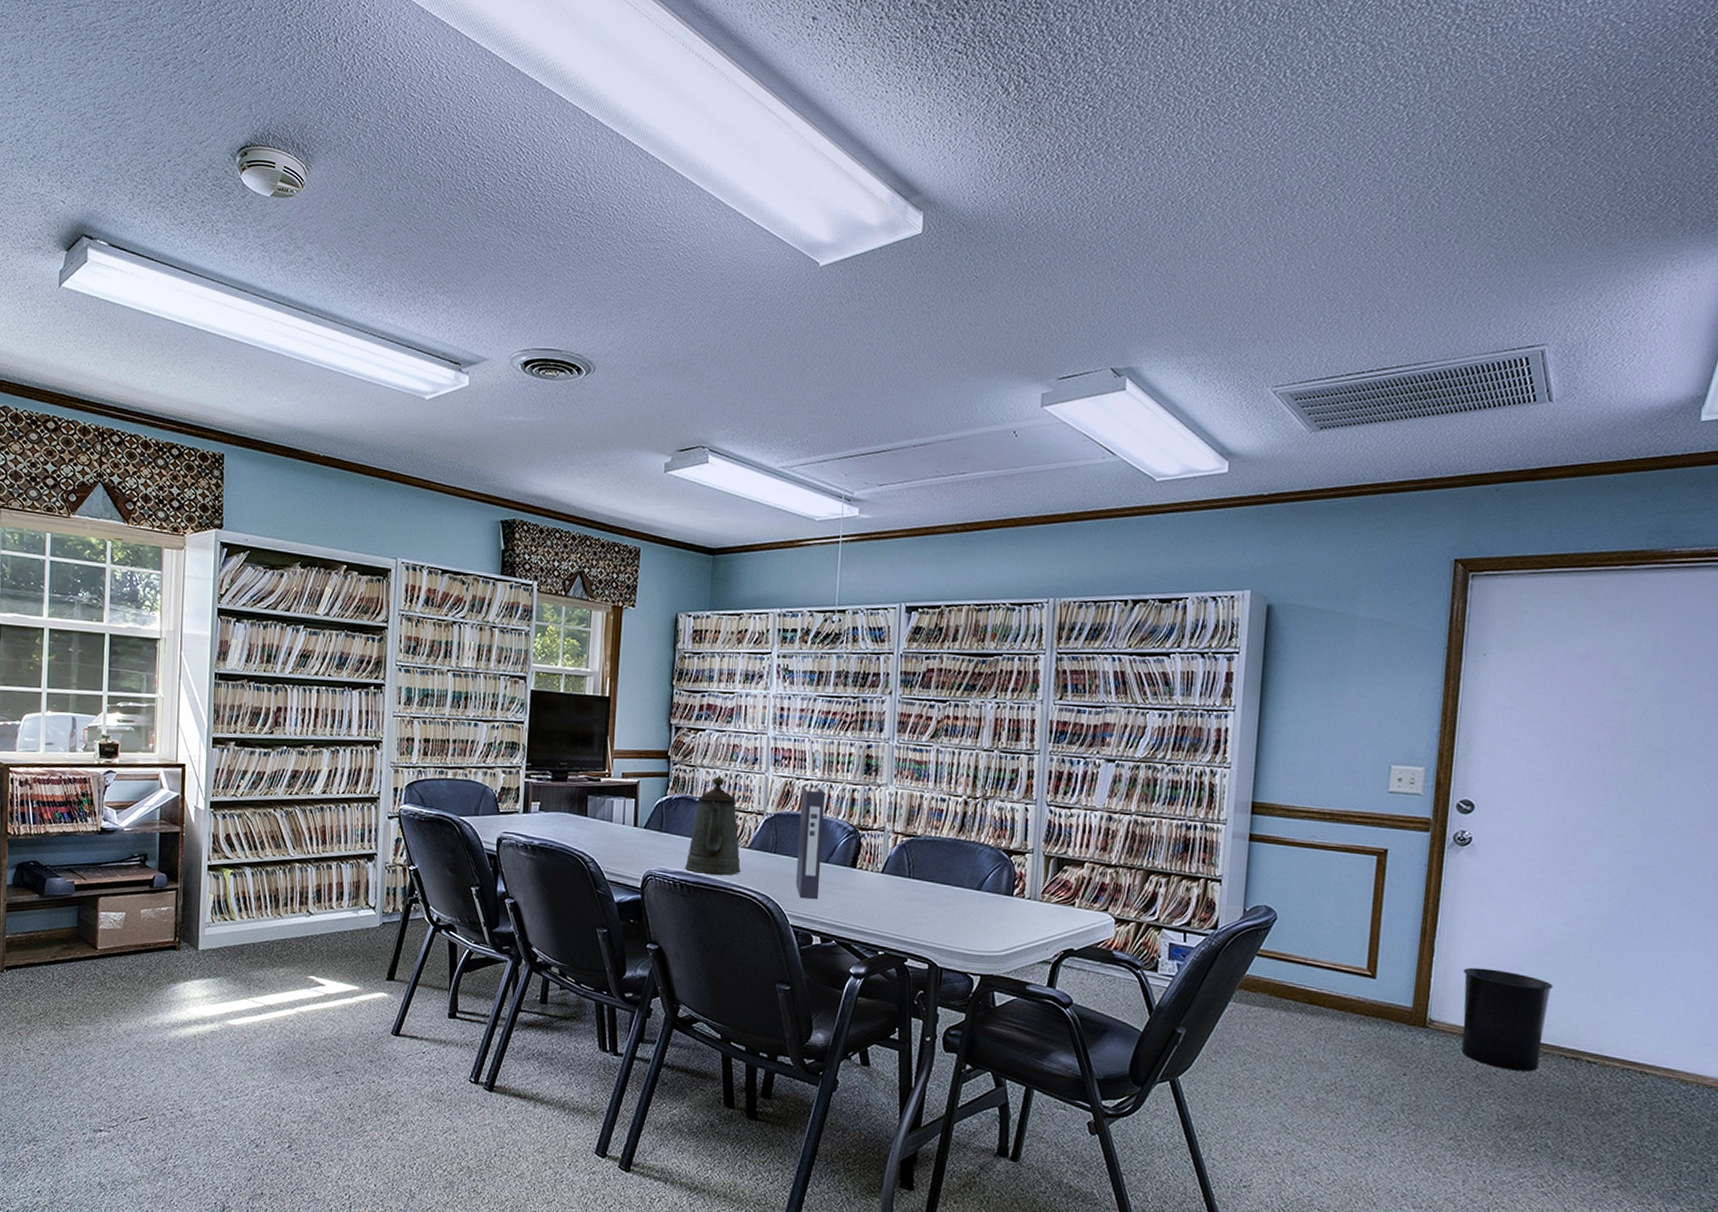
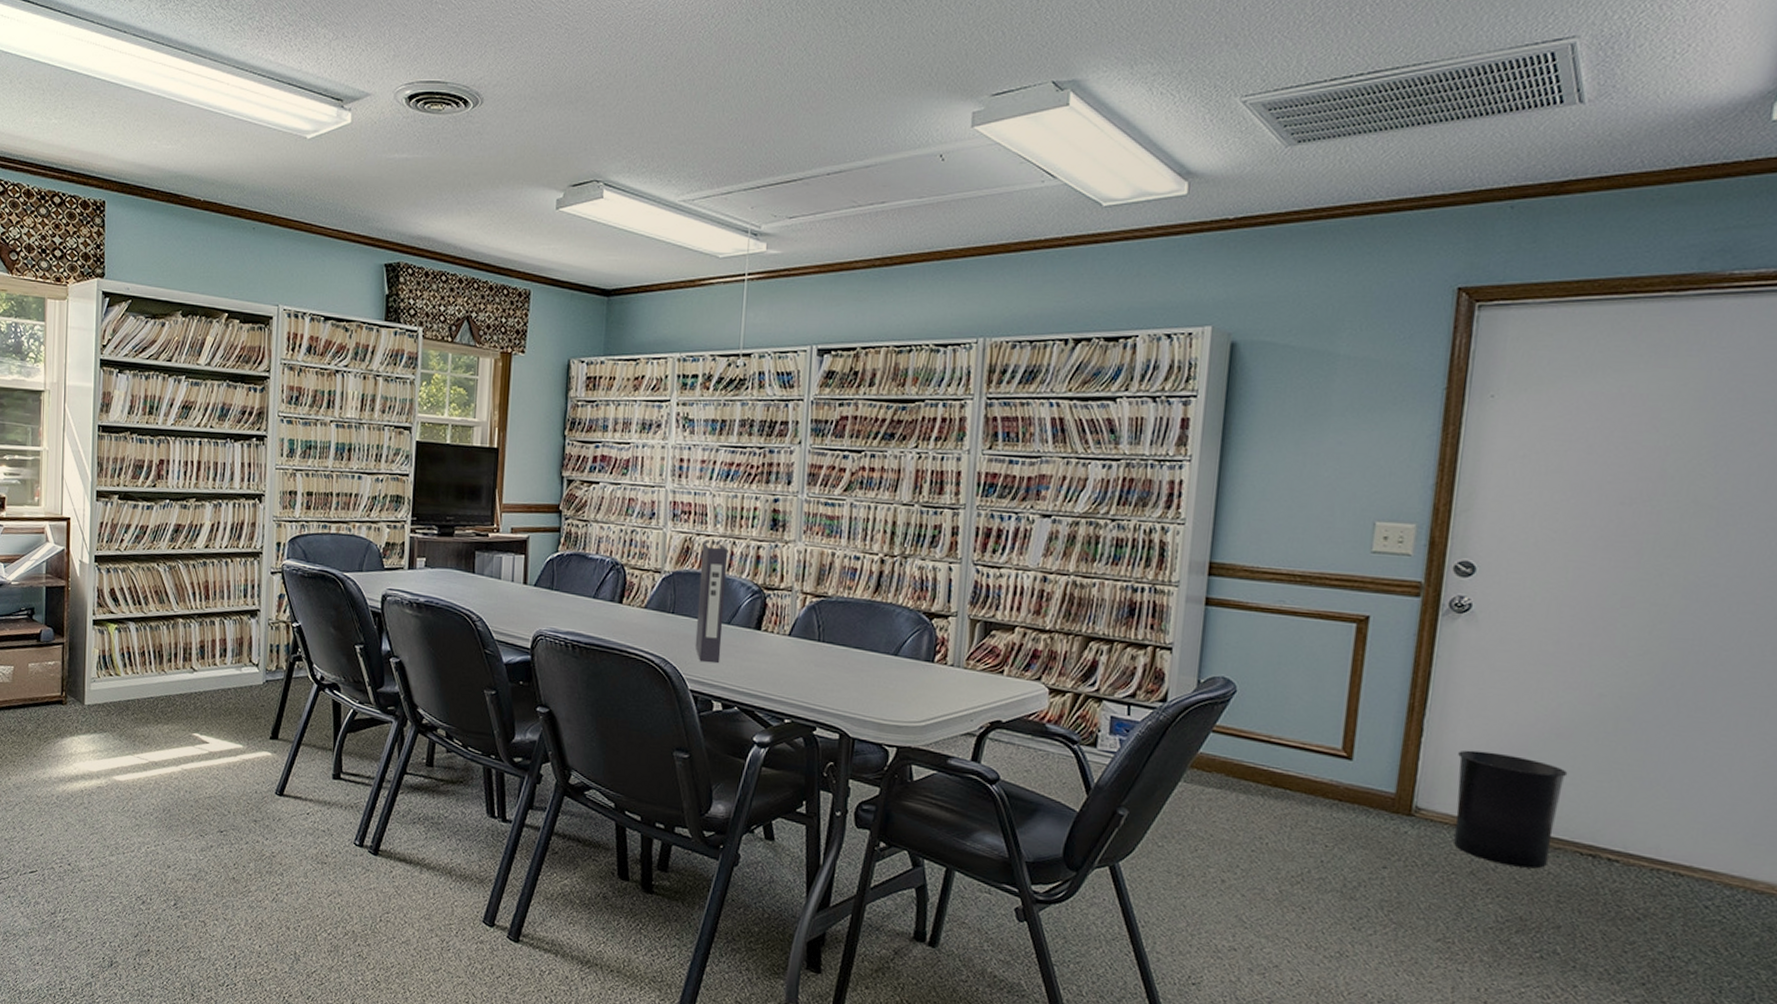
coffee pot: present [684,776,742,875] -> none [576,531,637,636]

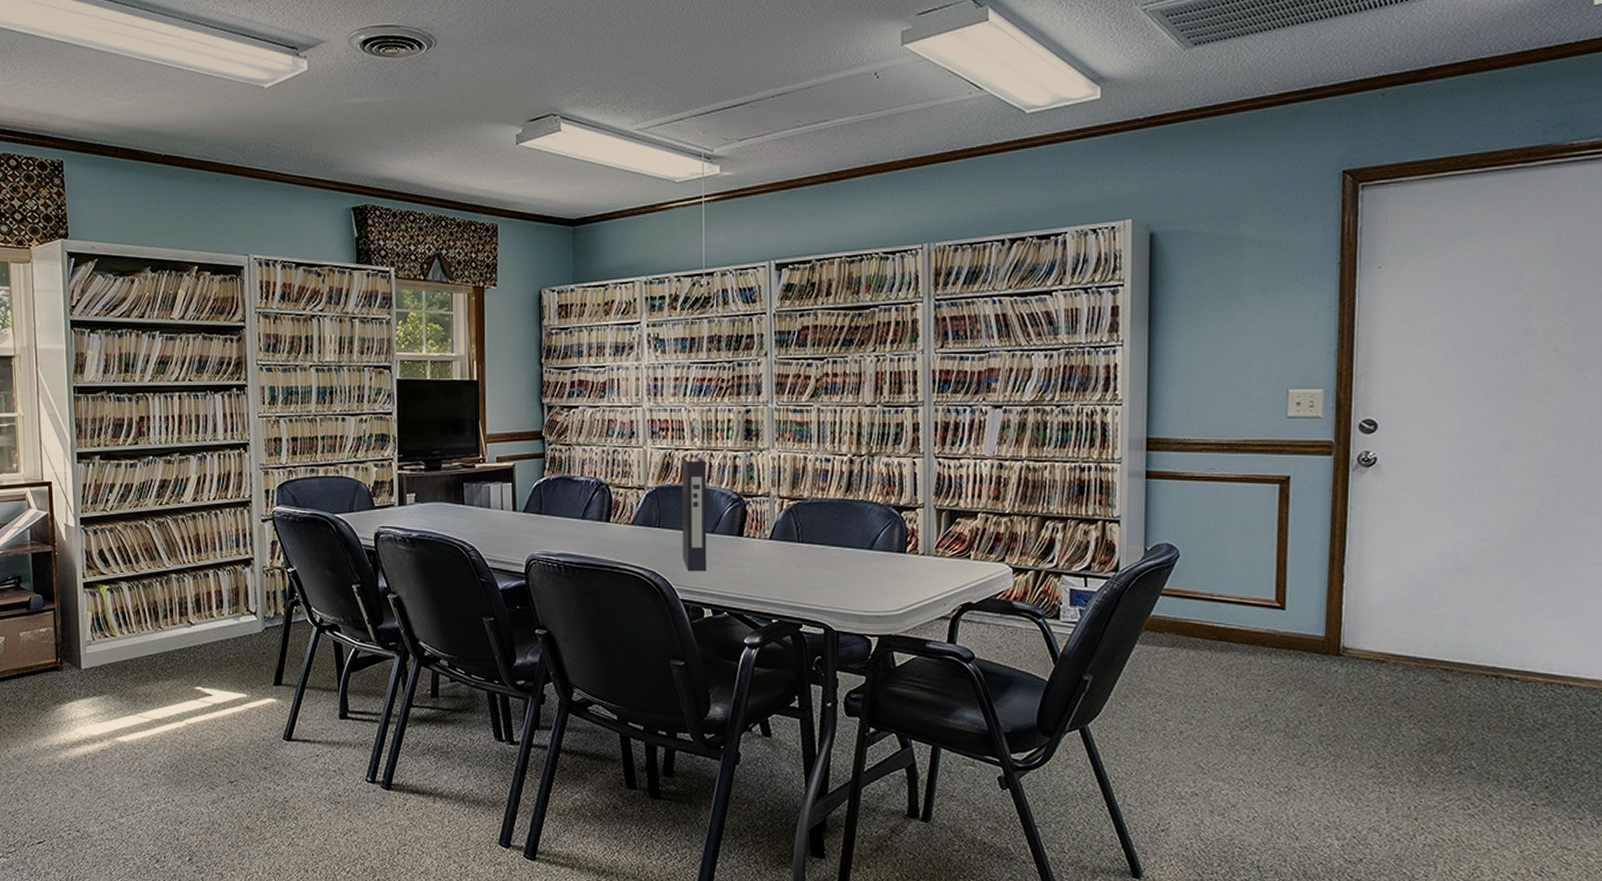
waste bin: present [1454,750,1568,869] -> none [1376,591,1470,693]

